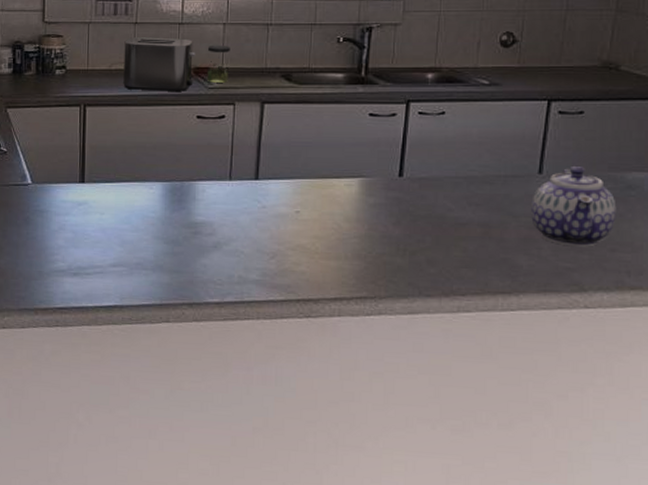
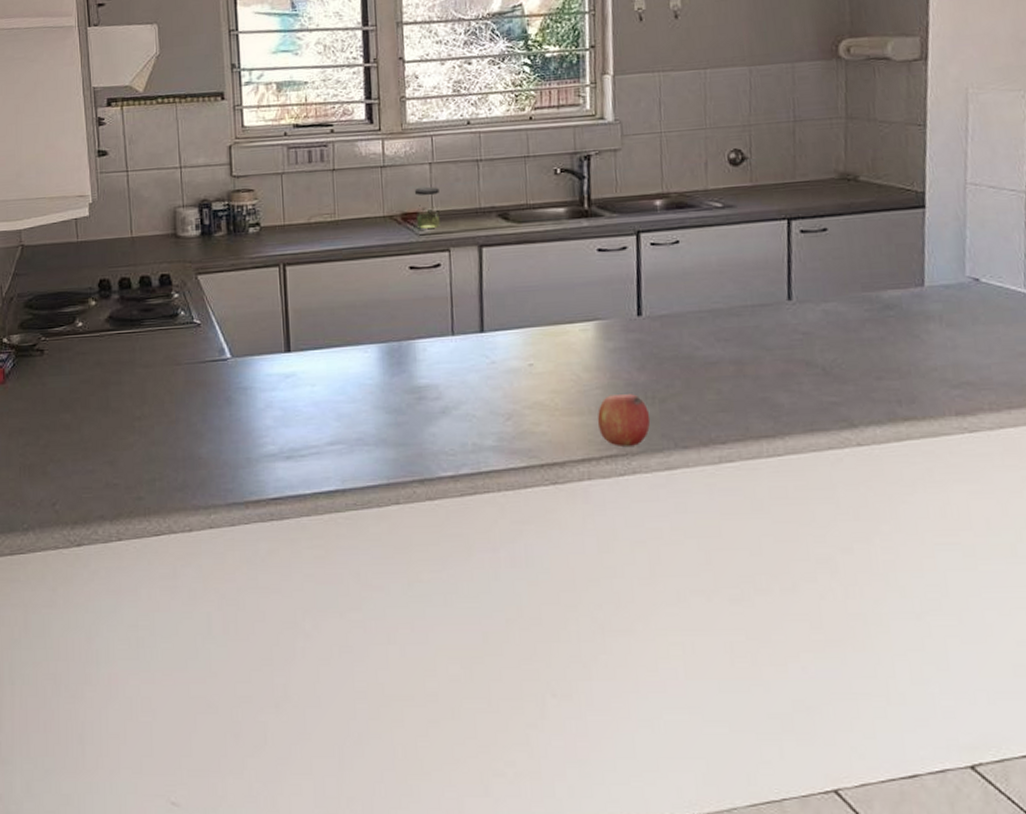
toaster: present [123,37,196,93] -> none [322,182,402,244]
fruit: none [351,244,400,291] -> present [597,394,651,446]
teapot: present [530,165,617,247] -> none [784,287,878,378]

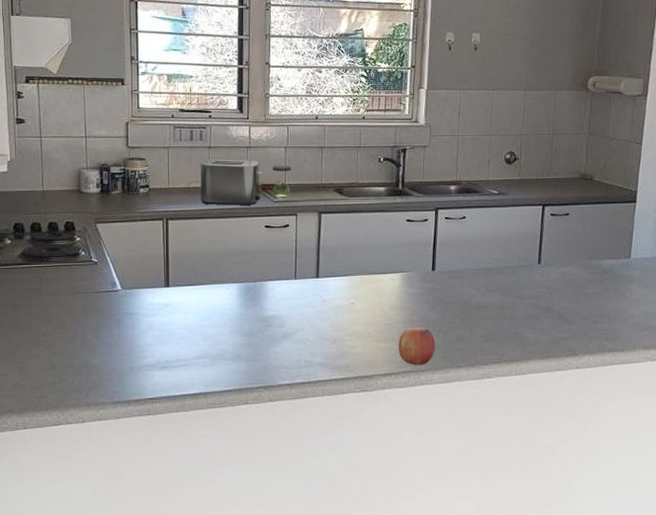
toaster: none [322,182,402,244] -> present [200,159,262,206]

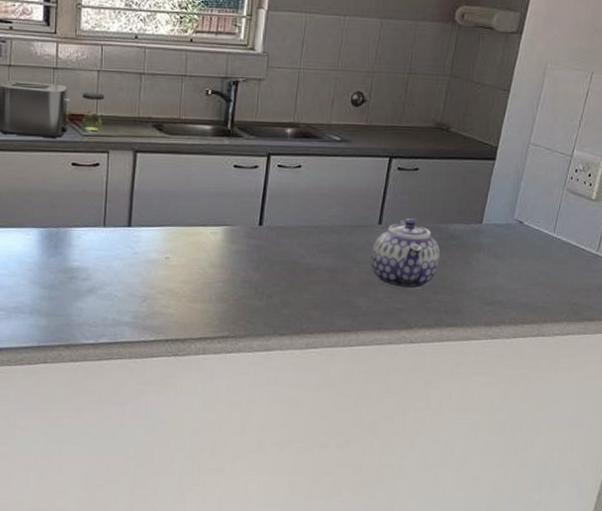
fruit: present [398,327,436,365] -> none [215,288,258,330]
teapot: none [533,256,596,320] -> present [370,217,441,290]

